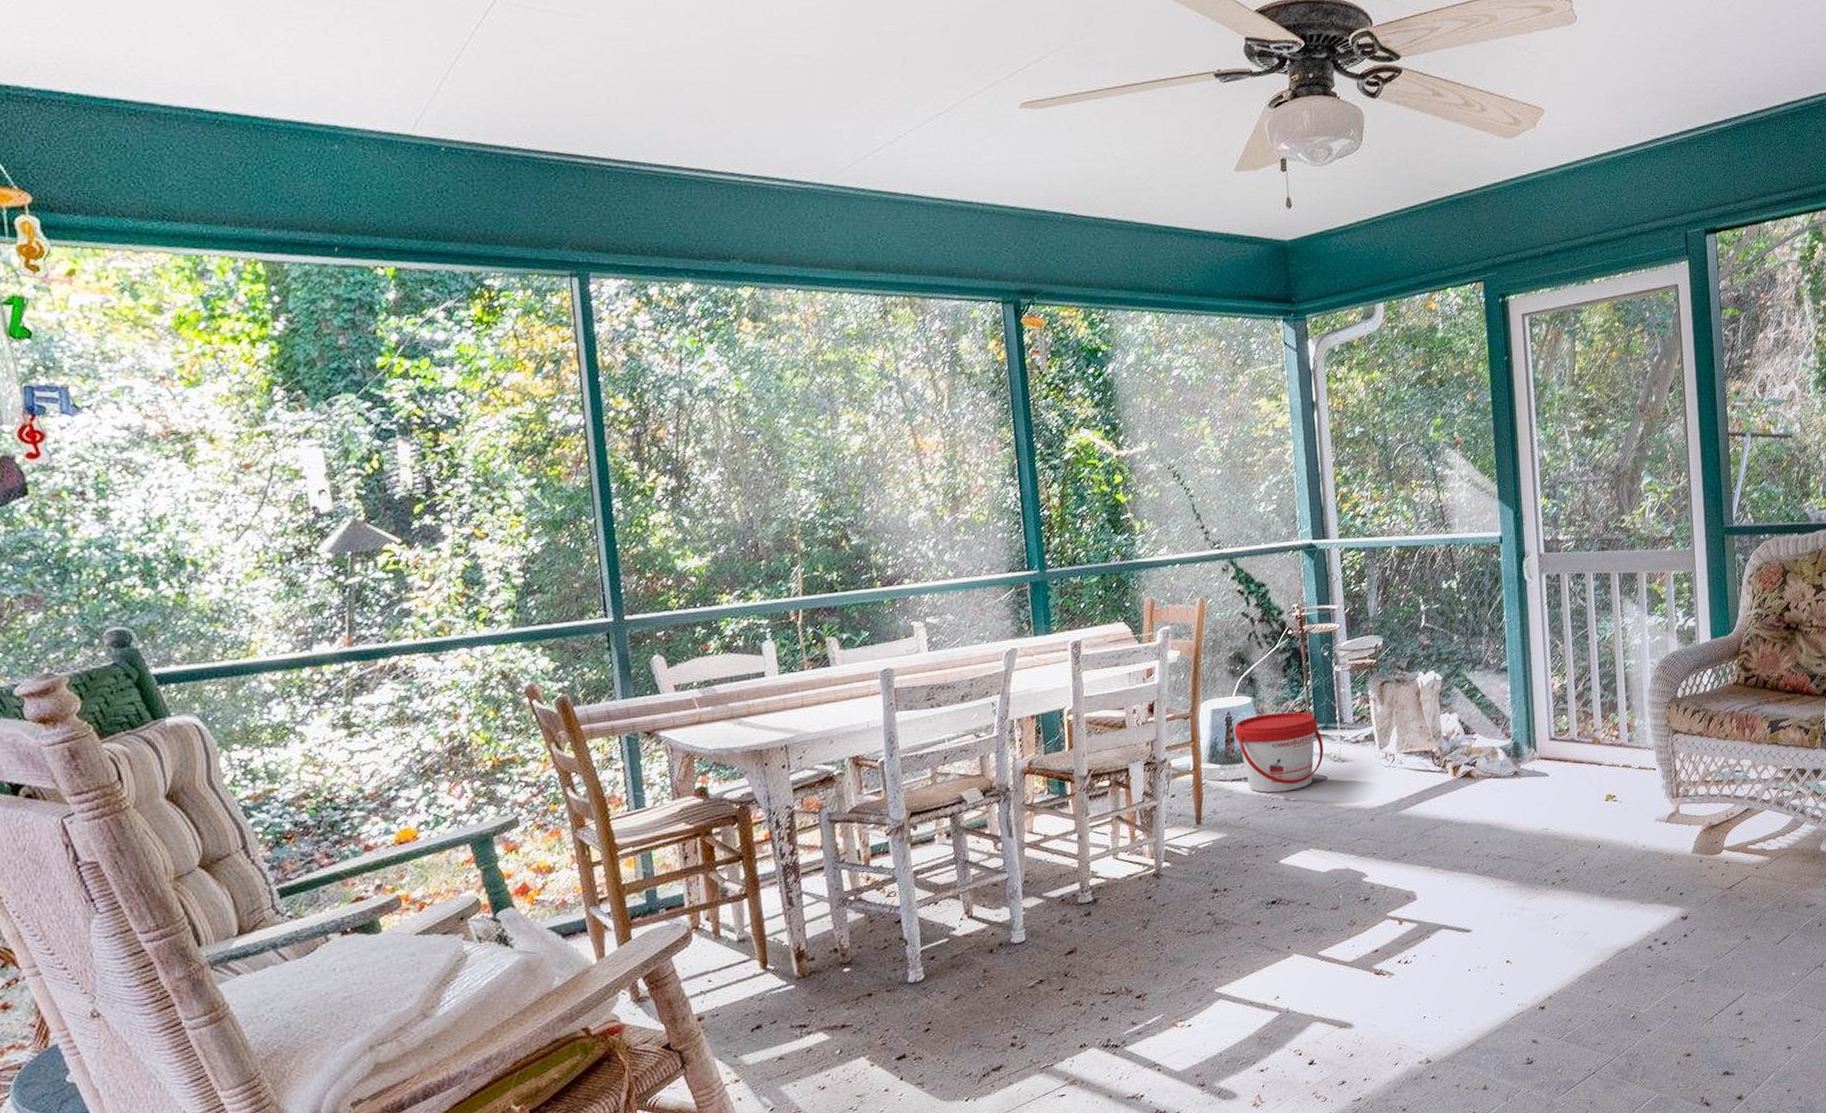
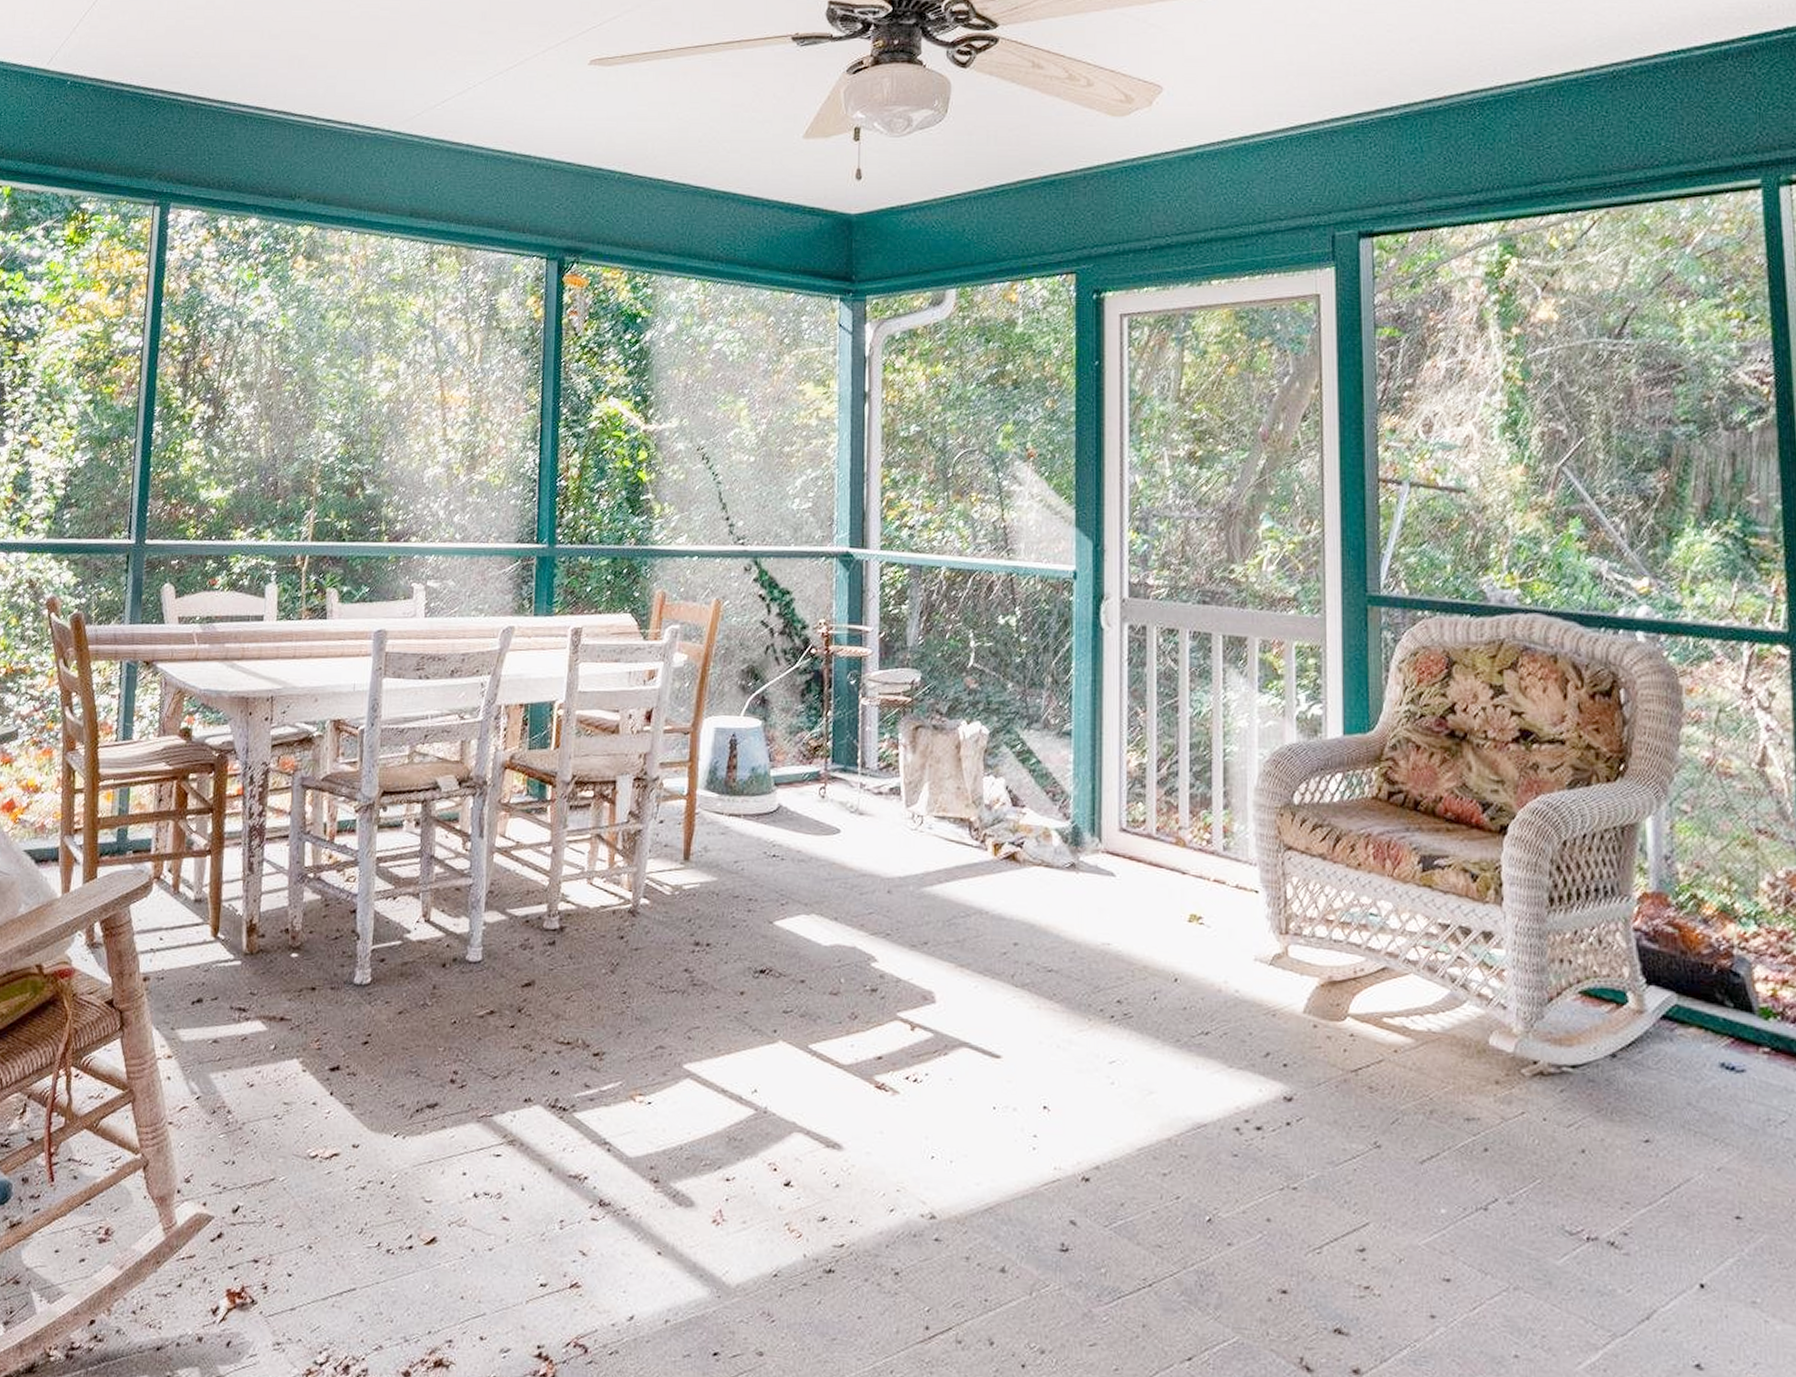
bucket: present [1234,712,1324,793] -> none [739,743,840,839]

